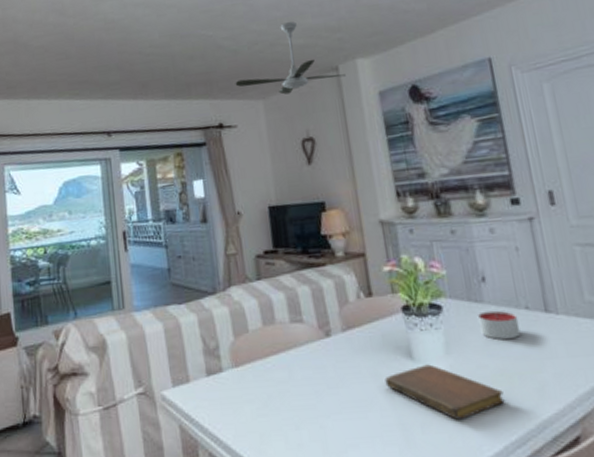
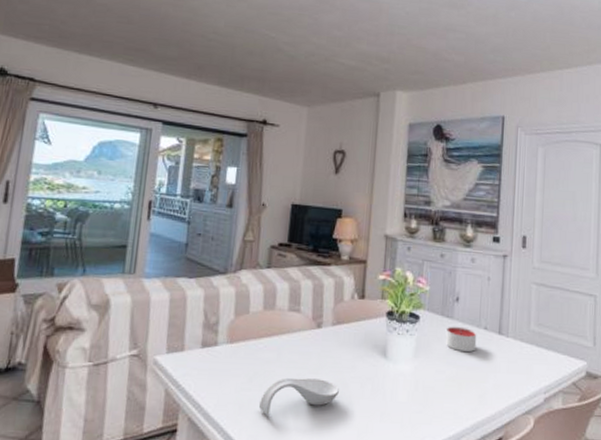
ceiling fan: present [235,21,346,95] -> none [286,43,385,108]
spoon rest: none [281,393,367,441] -> present [259,377,339,415]
notebook: present [385,364,505,420] -> none [359,363,452,413]

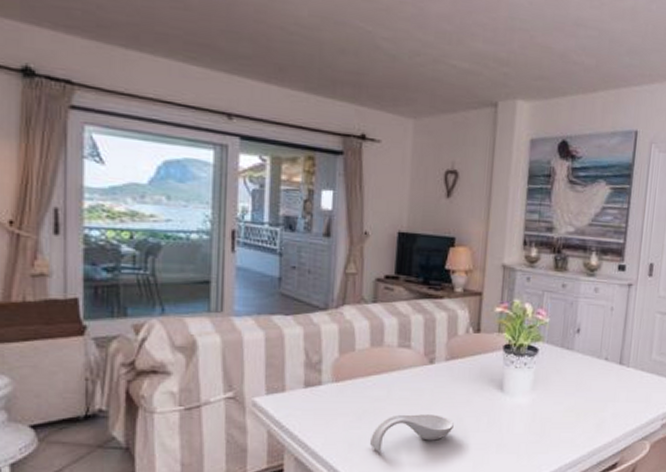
candle: present [445,326,477,353] -> none [564,358,597,383]

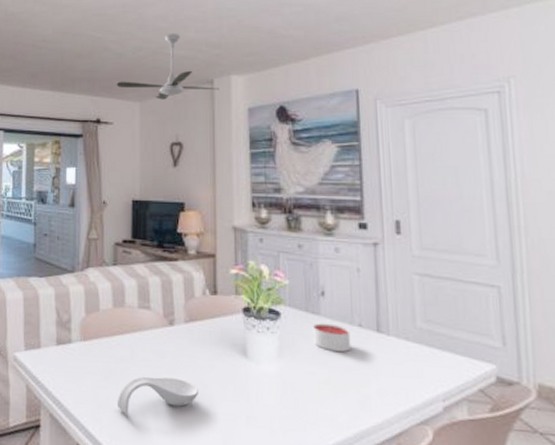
ceiling fan: none [387,40,503,120] -> present [116,34,219,100]
candle: none [564,358,597,383] -> present [312,323,351,353]

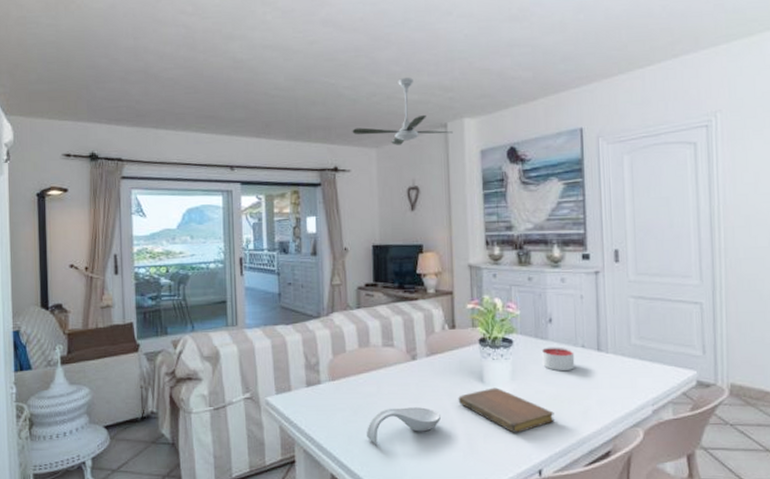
notebook: none [218,363,327,418] -> present [458,387,555,433]

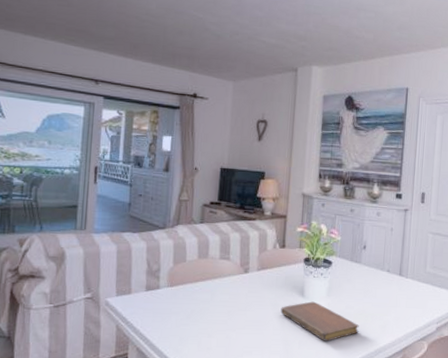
ceiling fan: present [352,78,453,145] -> none [213,22,302,82]
spoon rest: present [367,407,441,443] -> none [197,314,264,345]
candle: present [541,347,575,372] -> none [353,269,381,291]

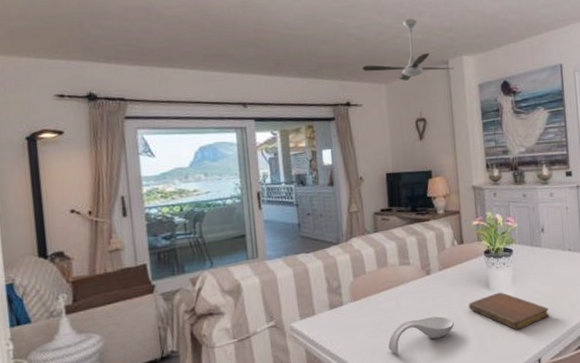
spoon rest: none [197,314,264,345] -> present [388,316,454,354]
ceiling fan: none [213,22,302,82] -> present [362,19,454,81]

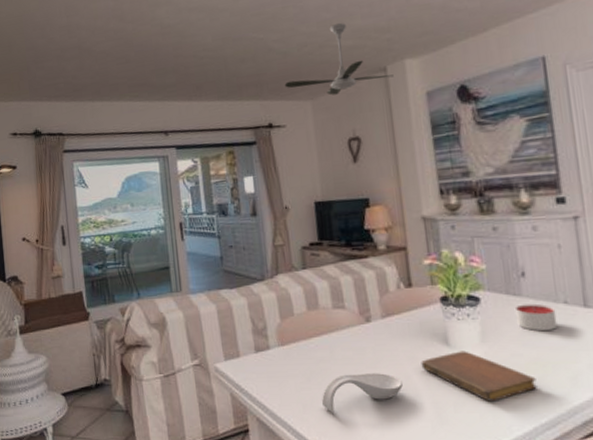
candle: none [536,252,564,273] -> present [514,303,558,332]

